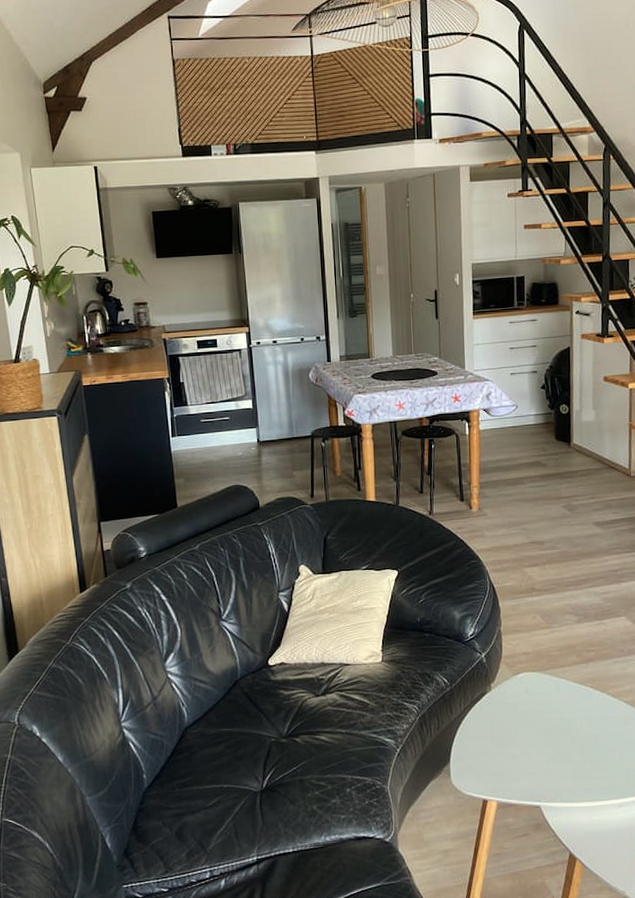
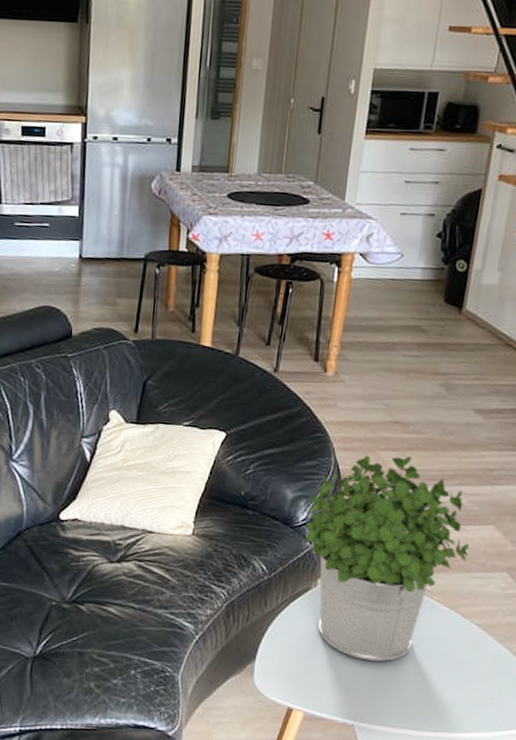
potted plant: none [474,569,609,747] -> present [304,455,469,662]

